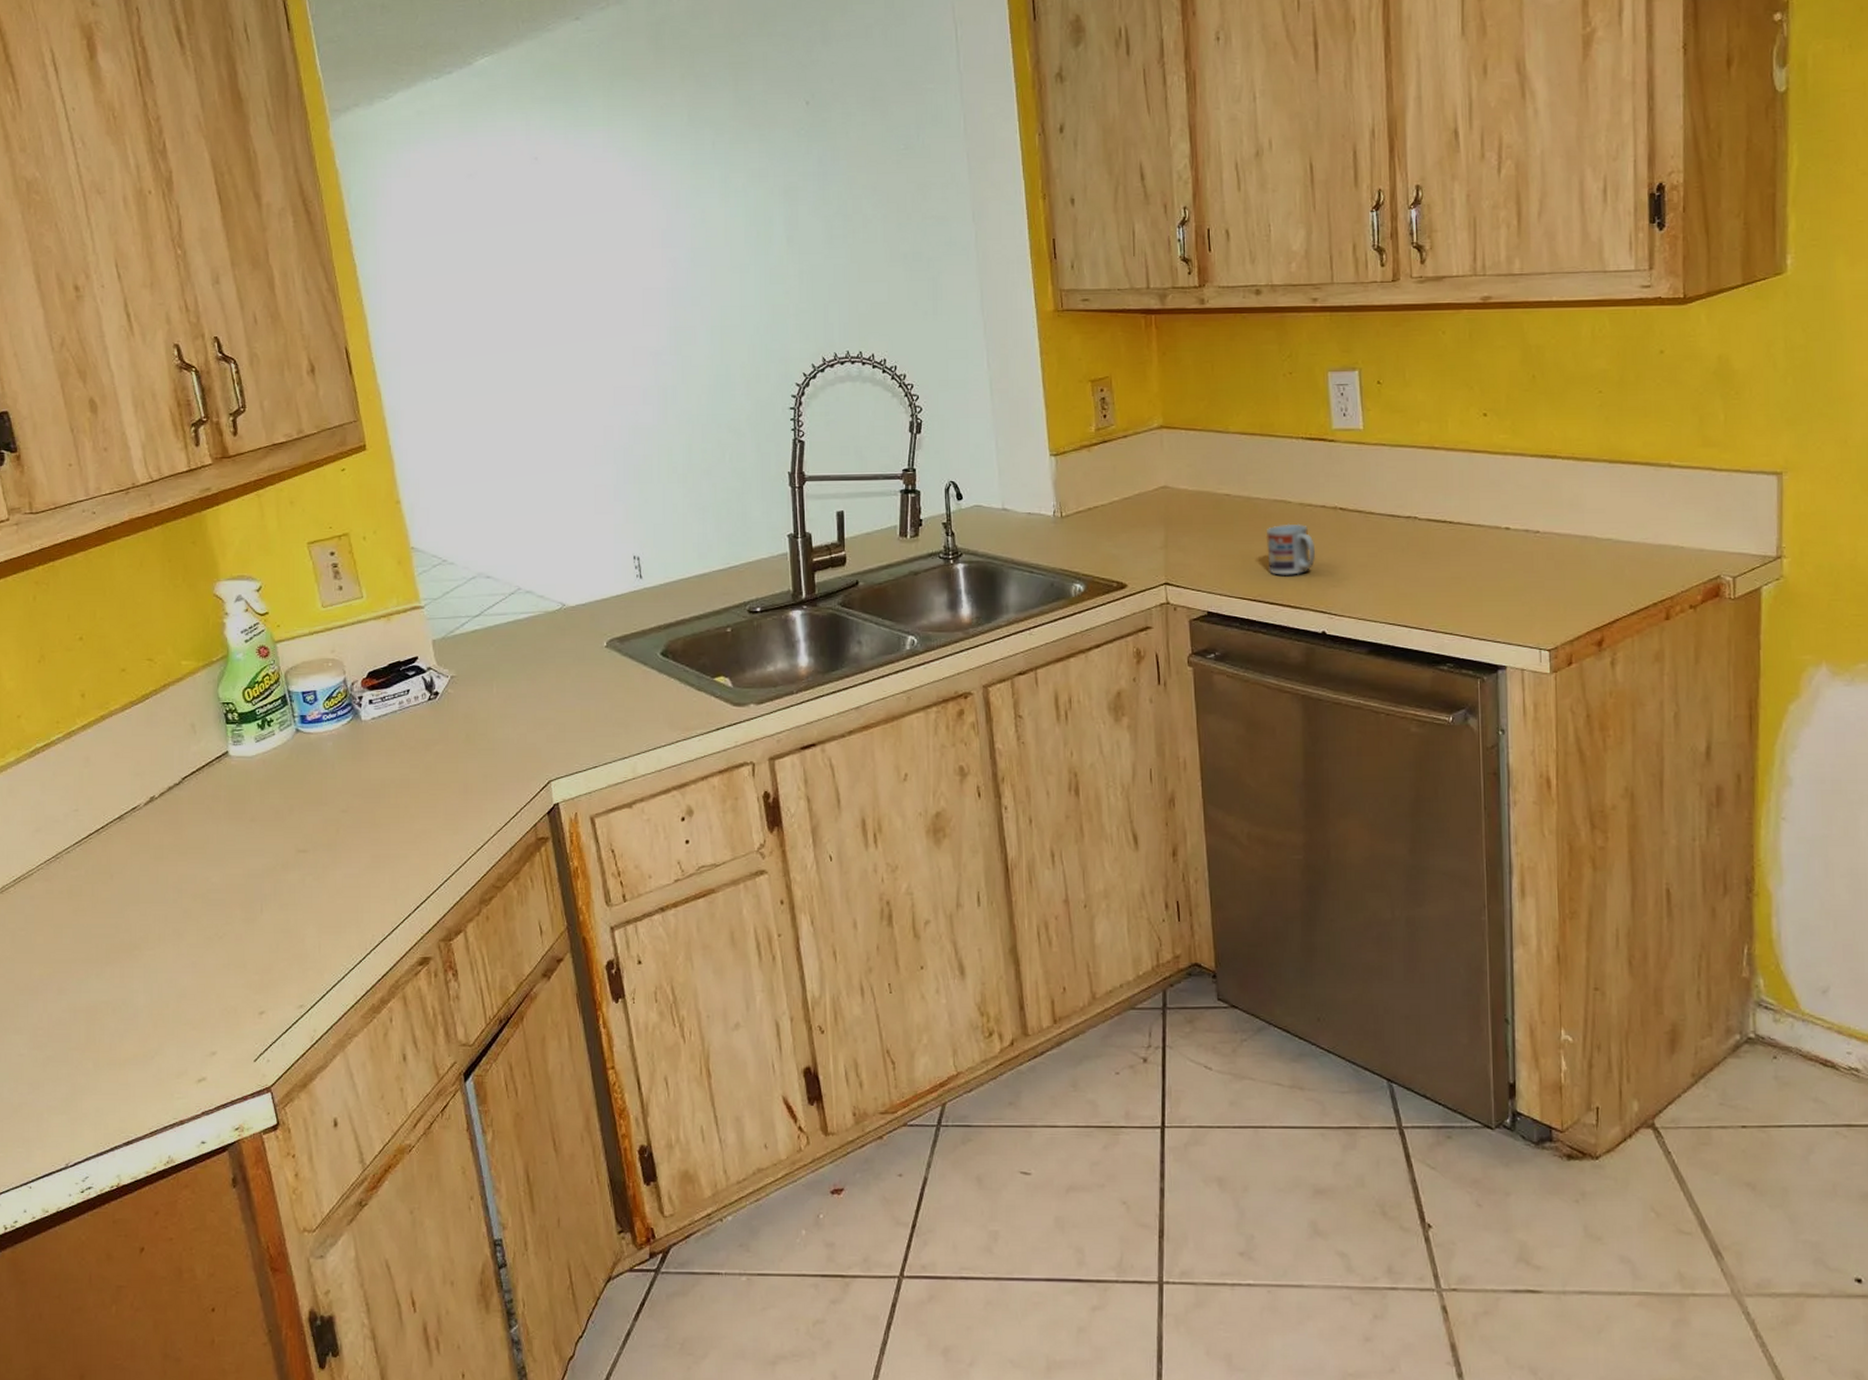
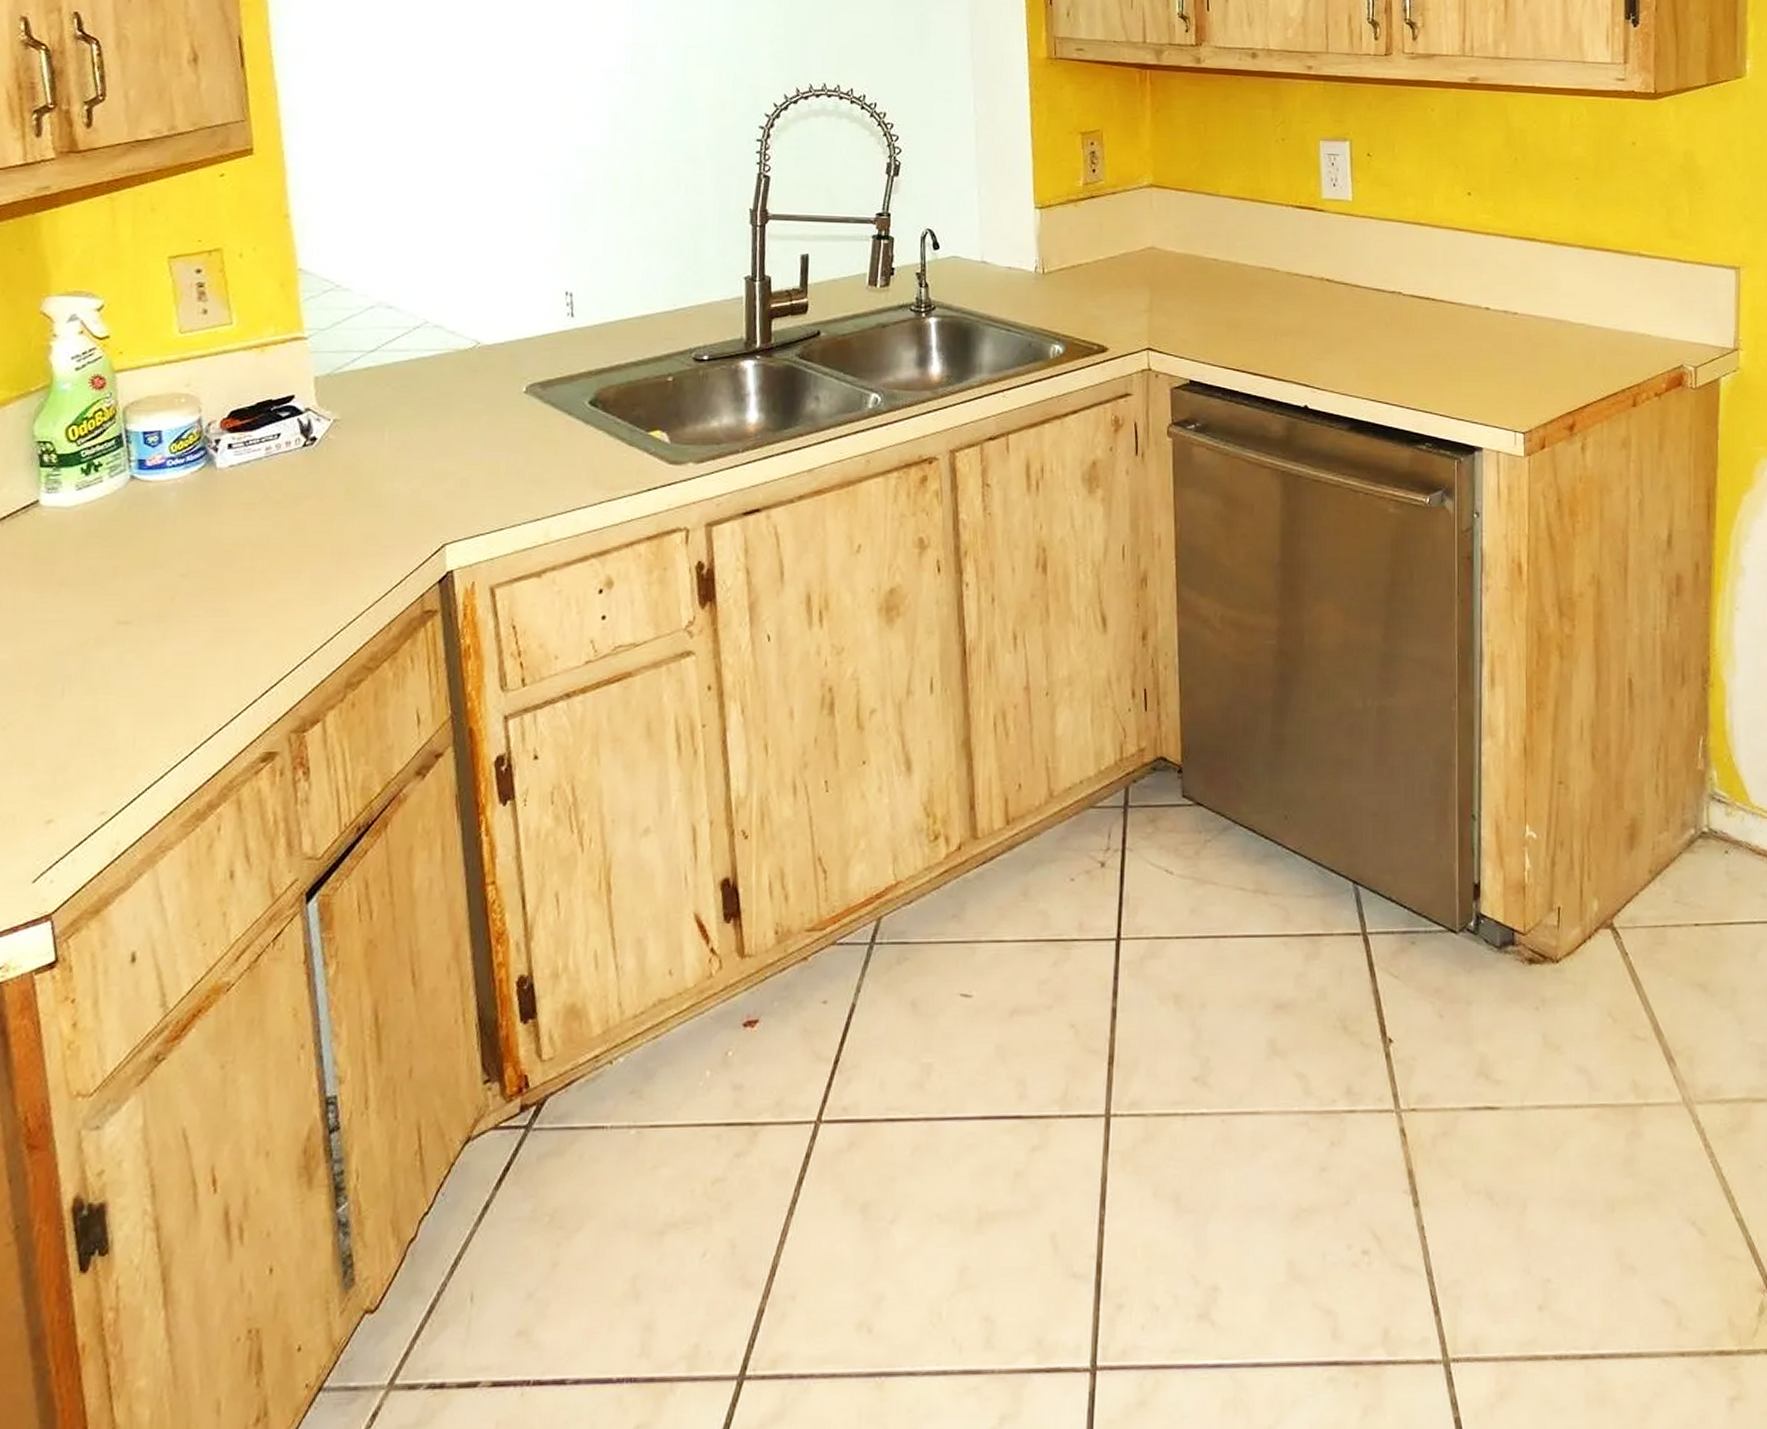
cup: present [1266,523,1316,575] -> none [1252,292,1301,346]

